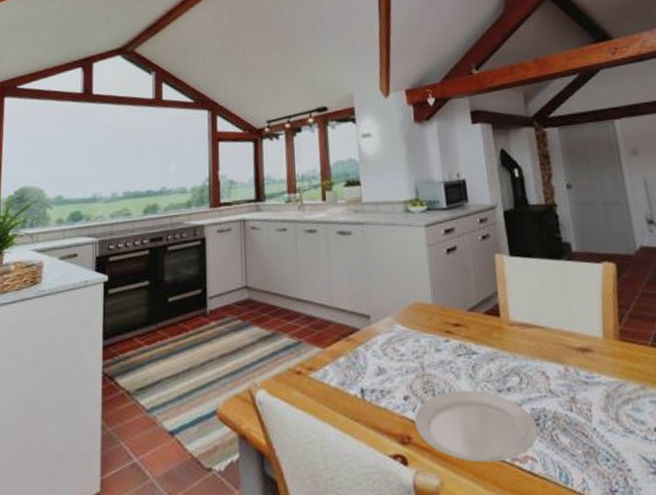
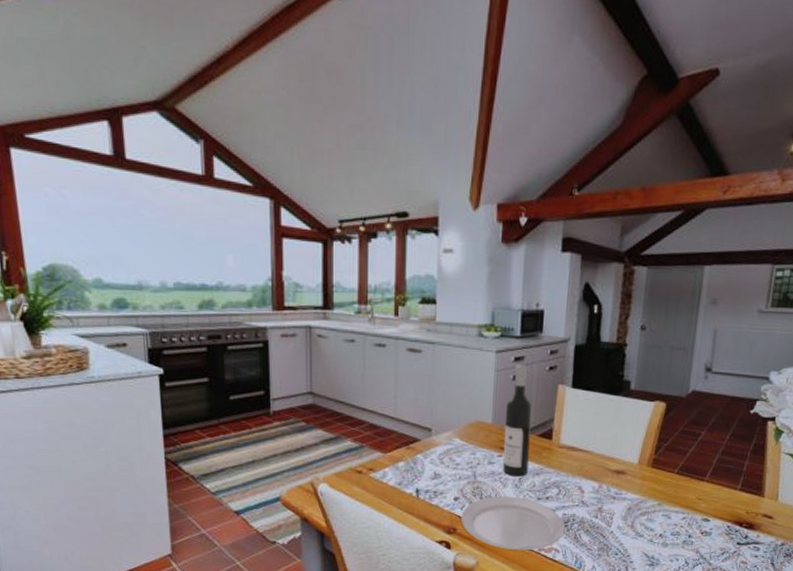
bottle: none [444,236,481,365] -> present [502,364,532,477]

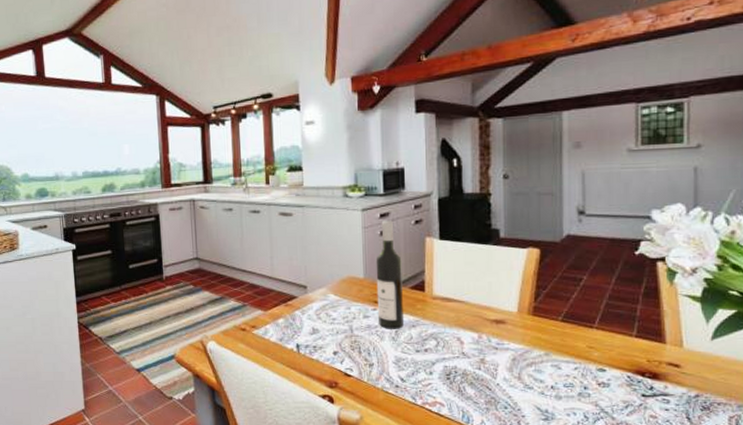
plate: present [461,496,565,551] -> none [341,349,448,405]

